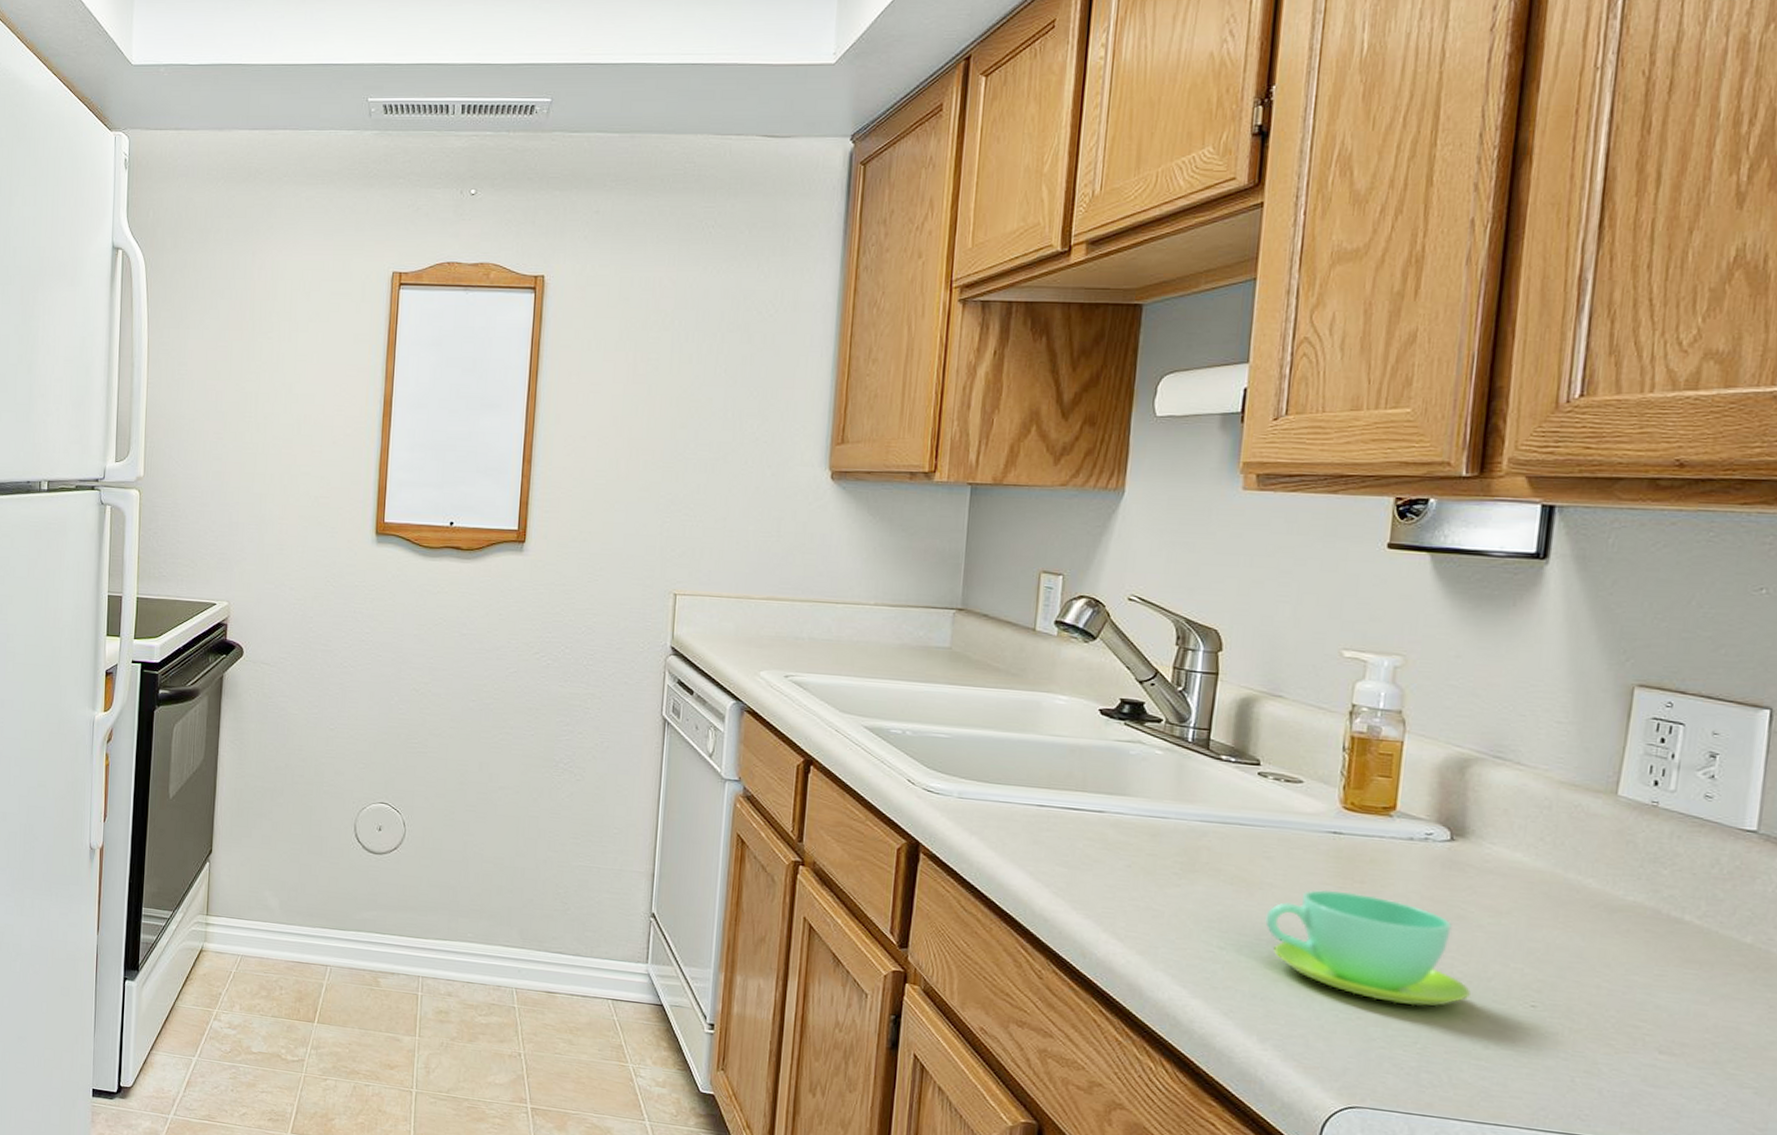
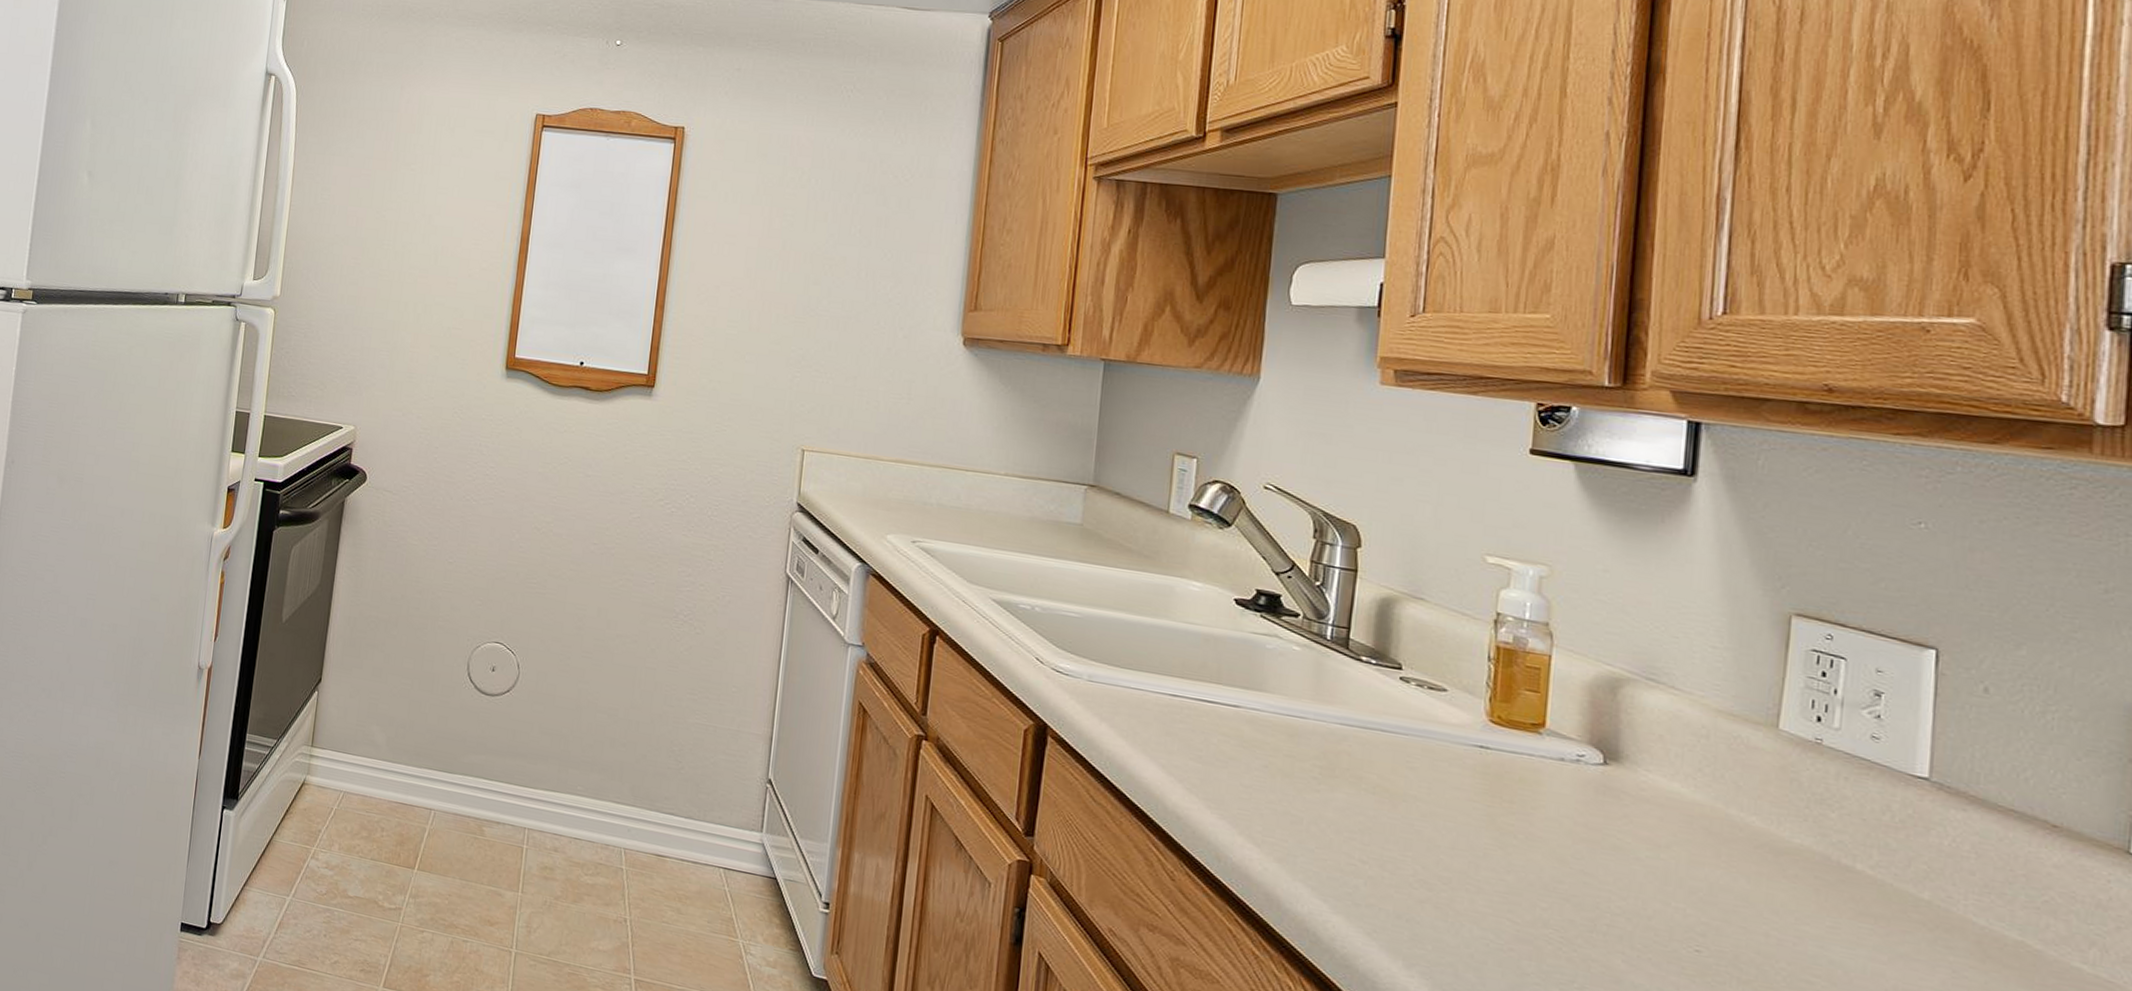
cup: present [1265,890,1472,1006] -> none [1410,806,1631,943]

